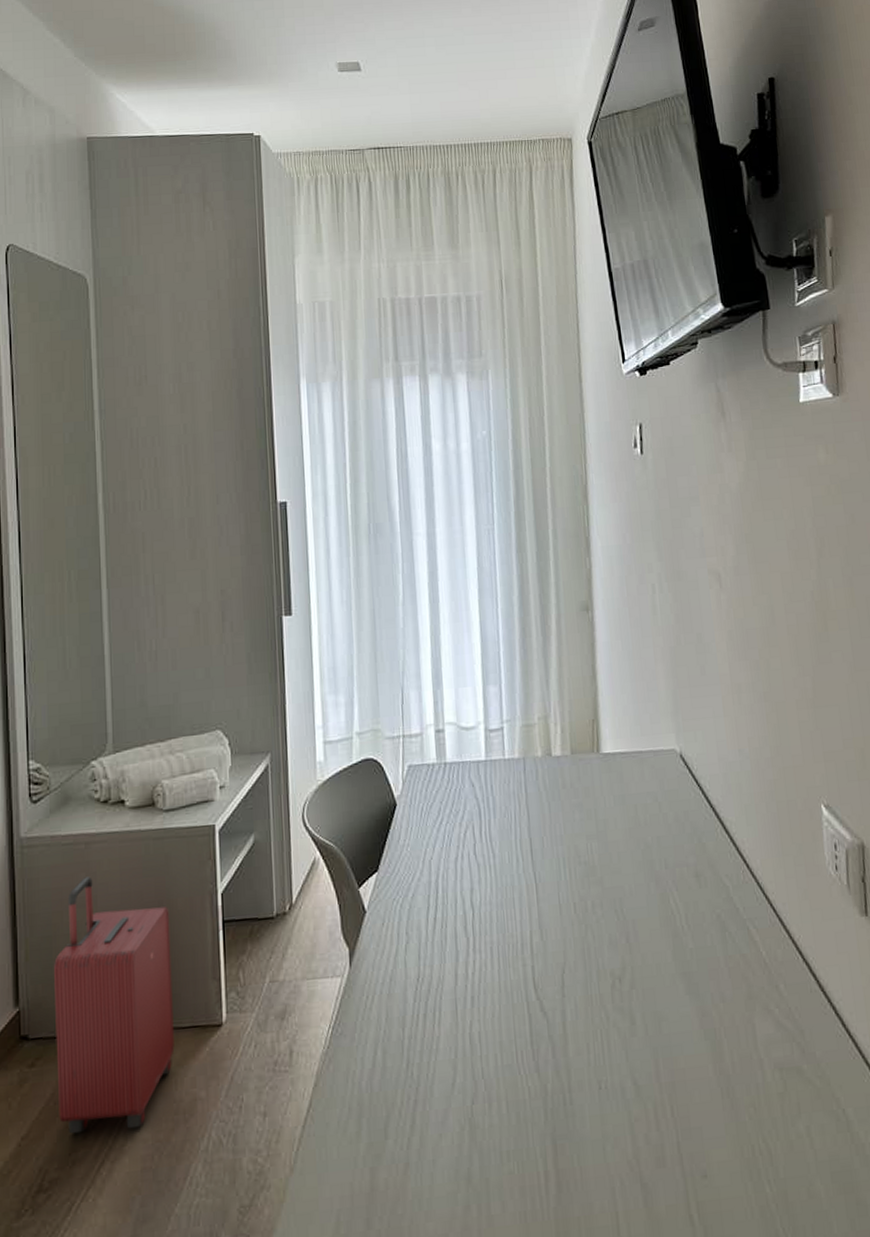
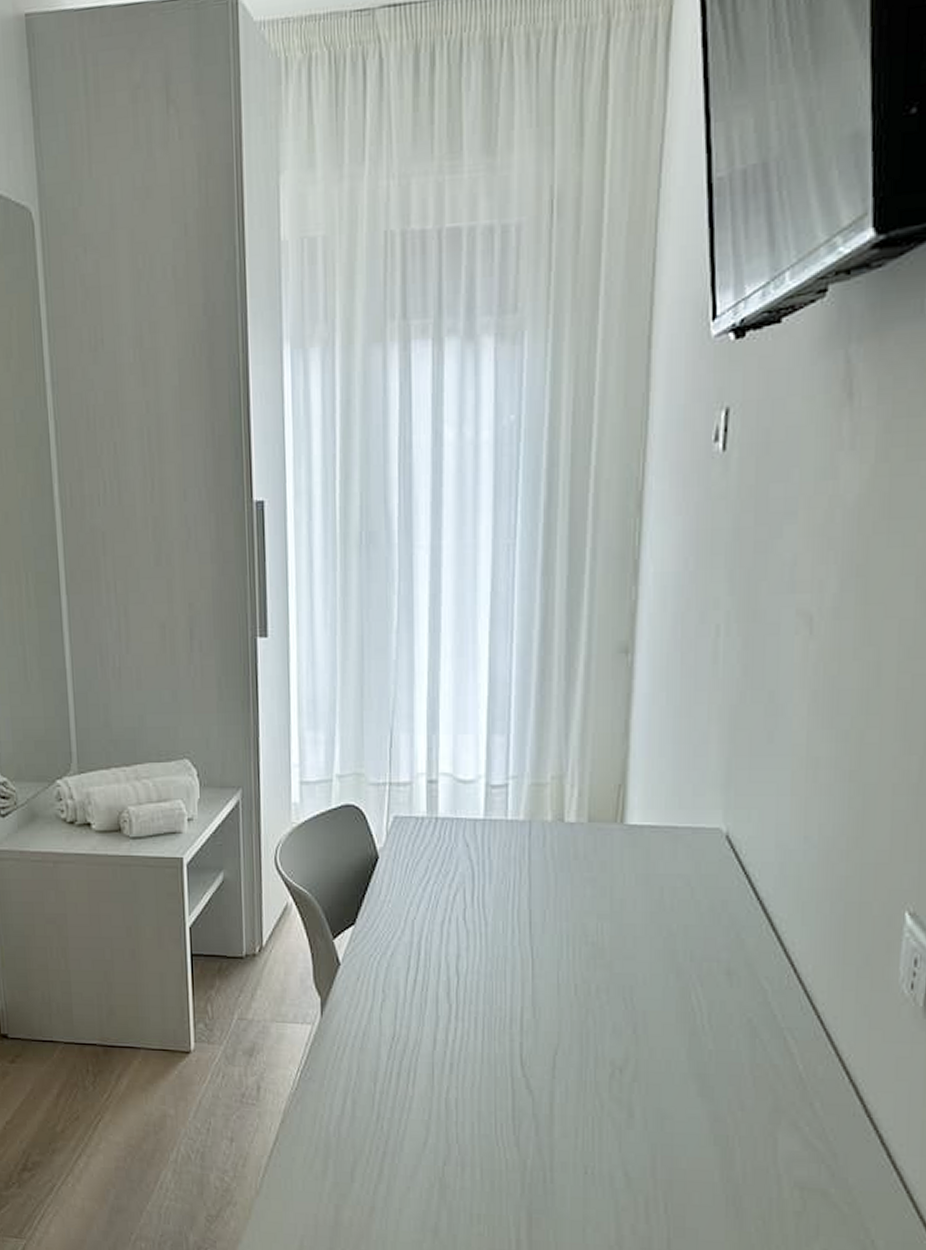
suitcase: present [53,876,175,1134] -> none [27,895,144,1132]

